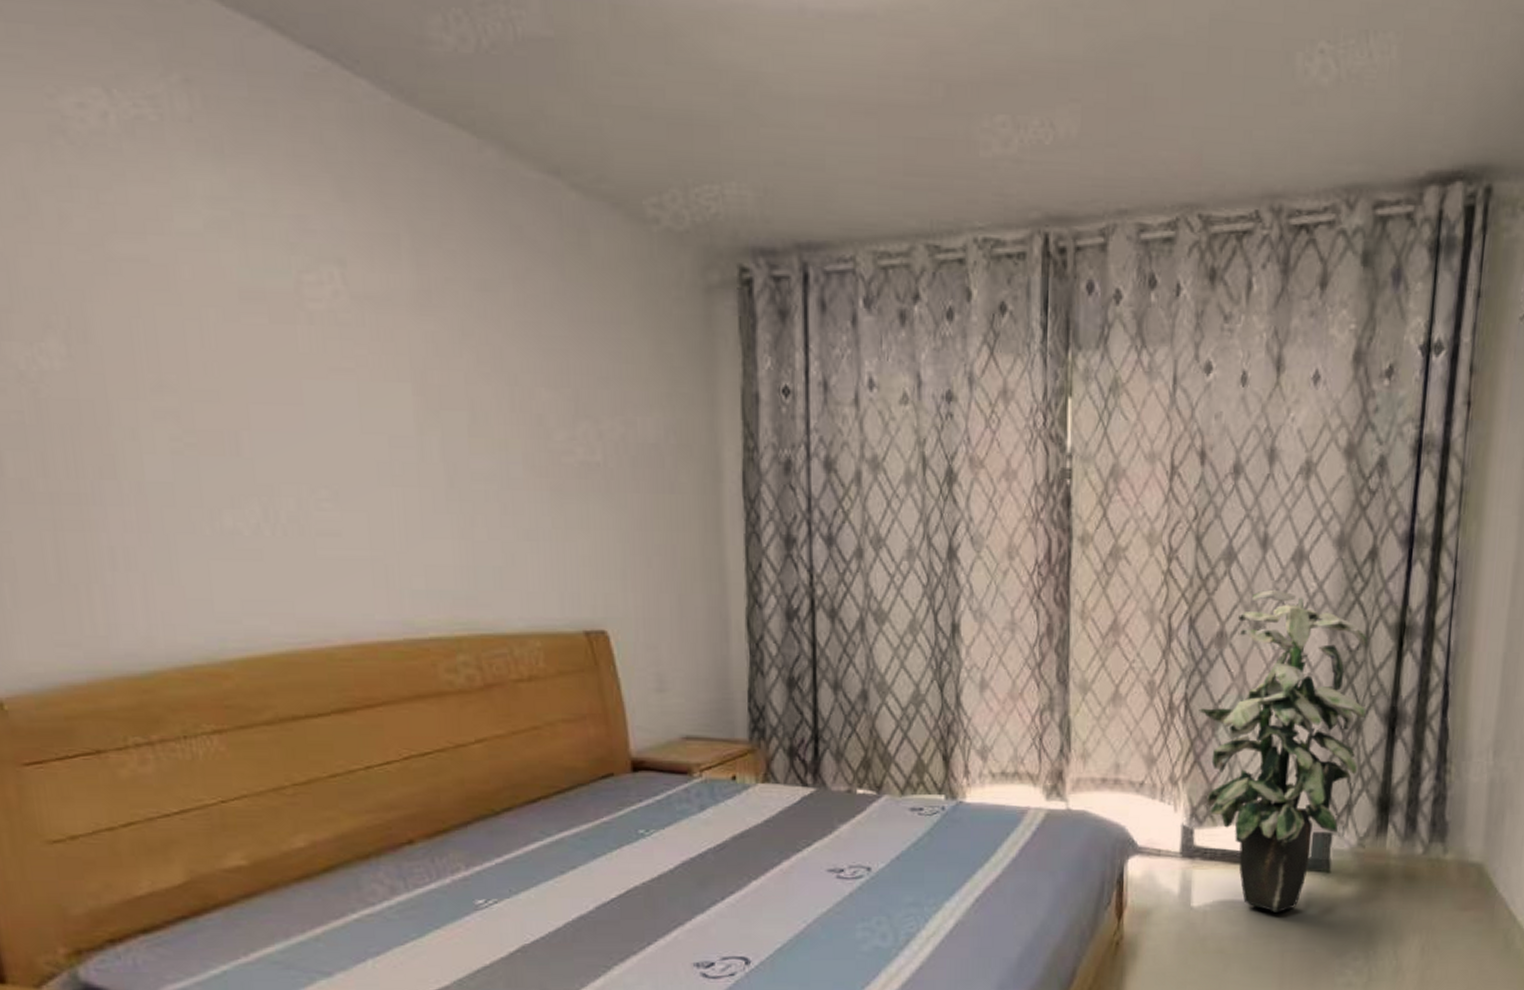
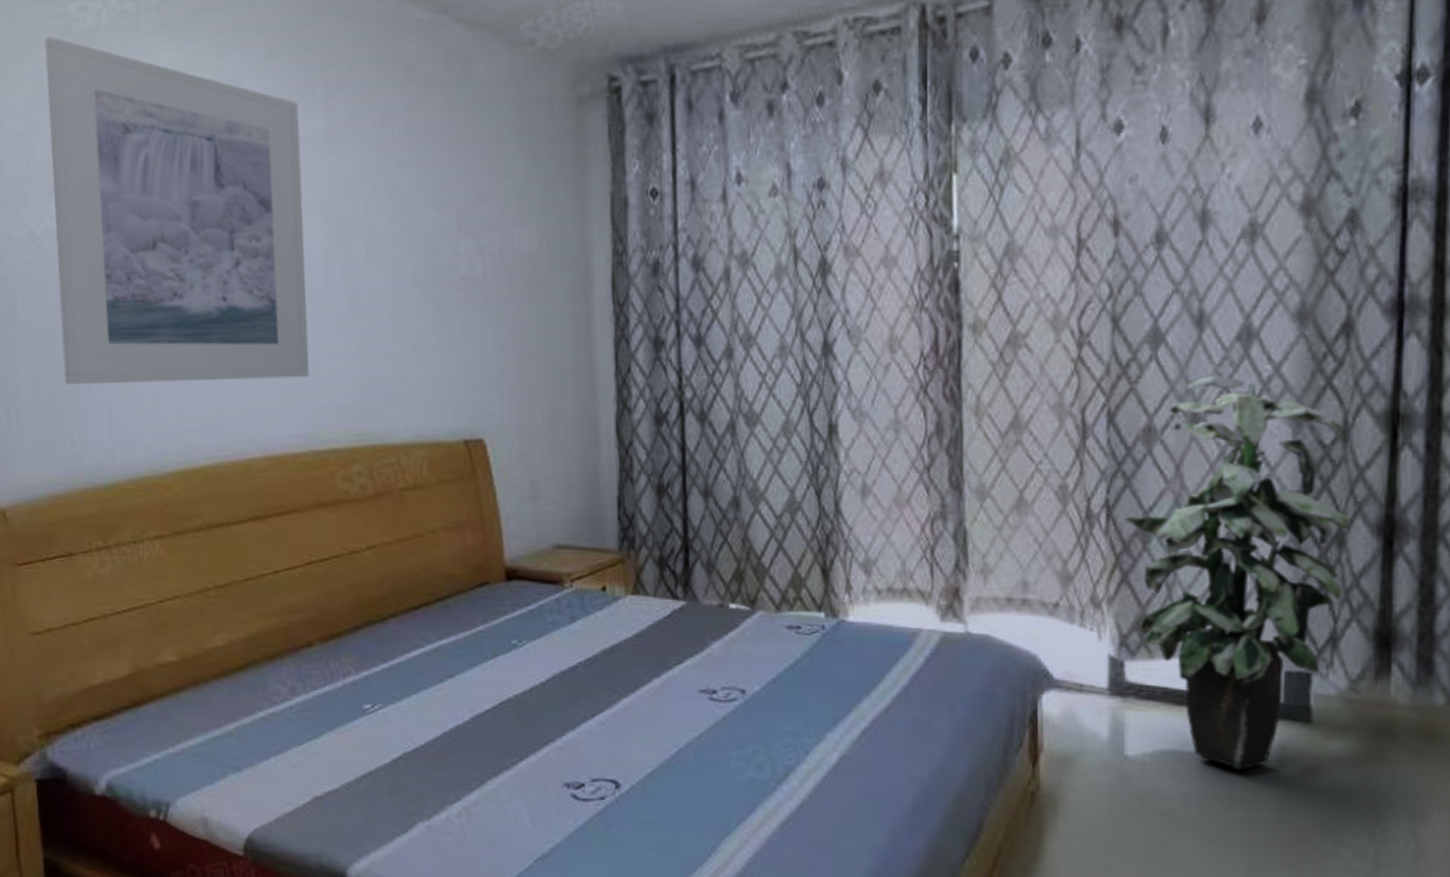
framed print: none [26,134,404,561] -> present [44,36,310,385]

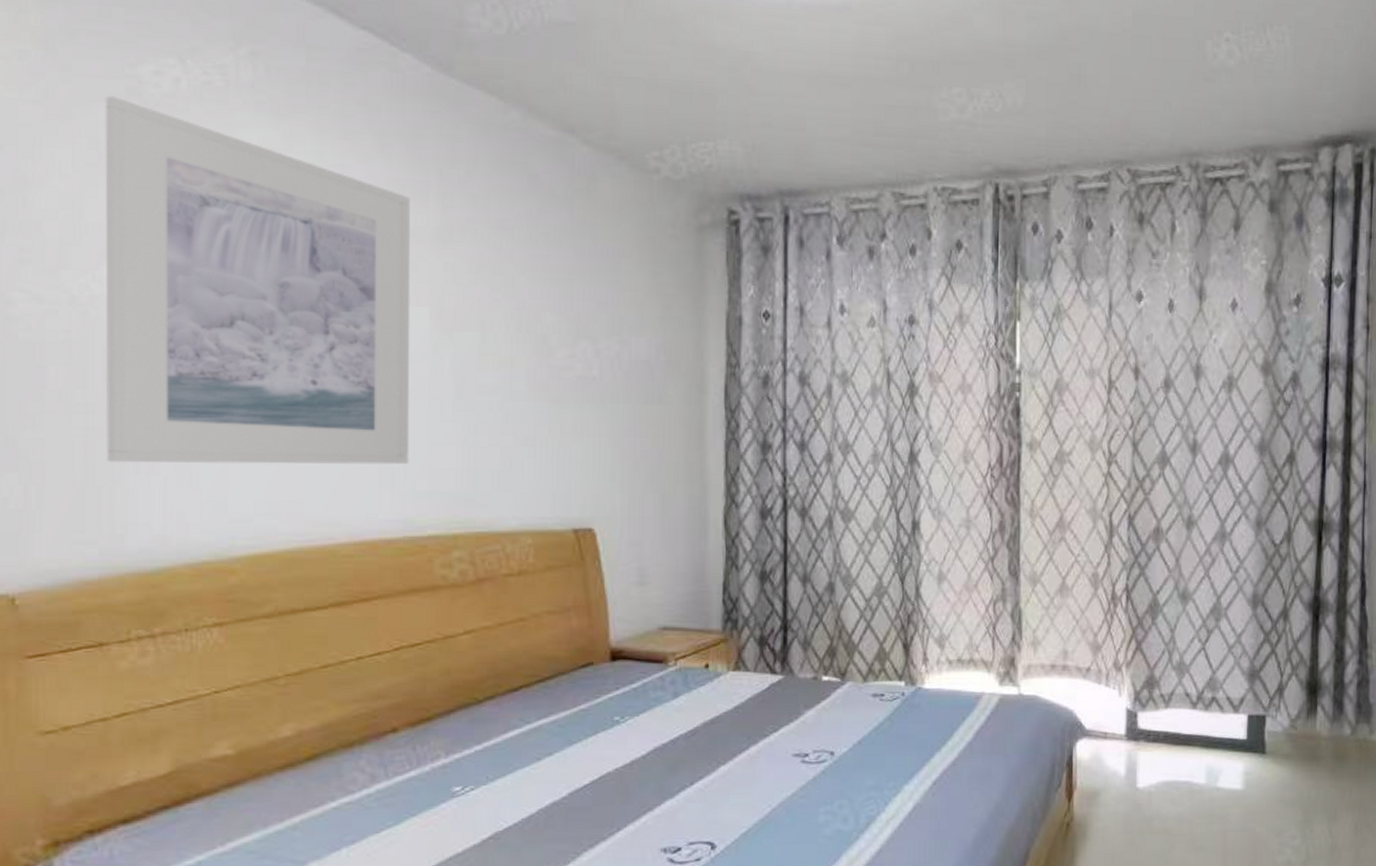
indoor plant: present [1124,376,1350,770] -> none [1139,491,1292,793]

